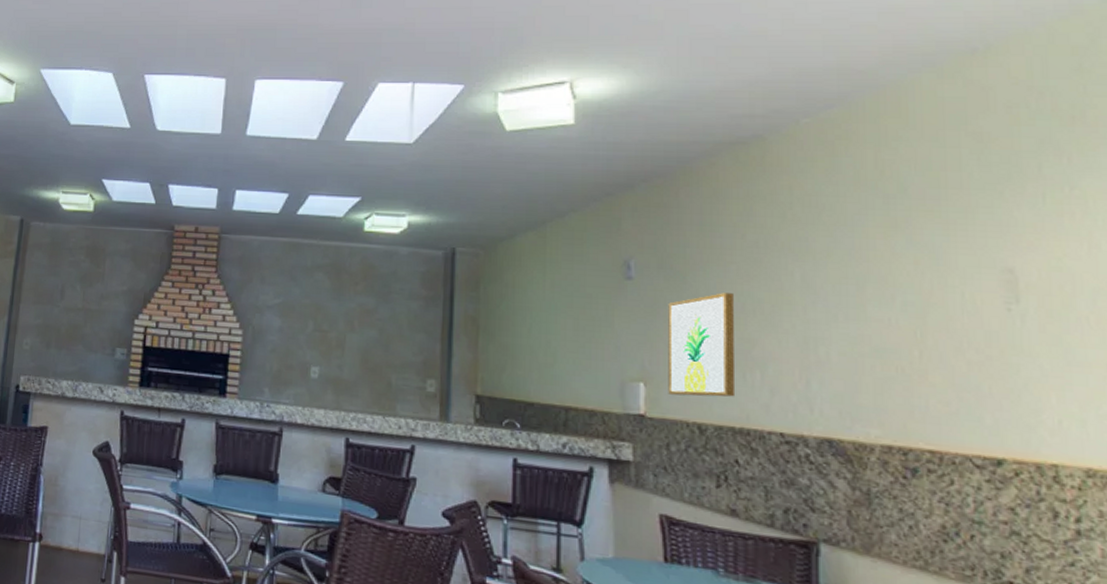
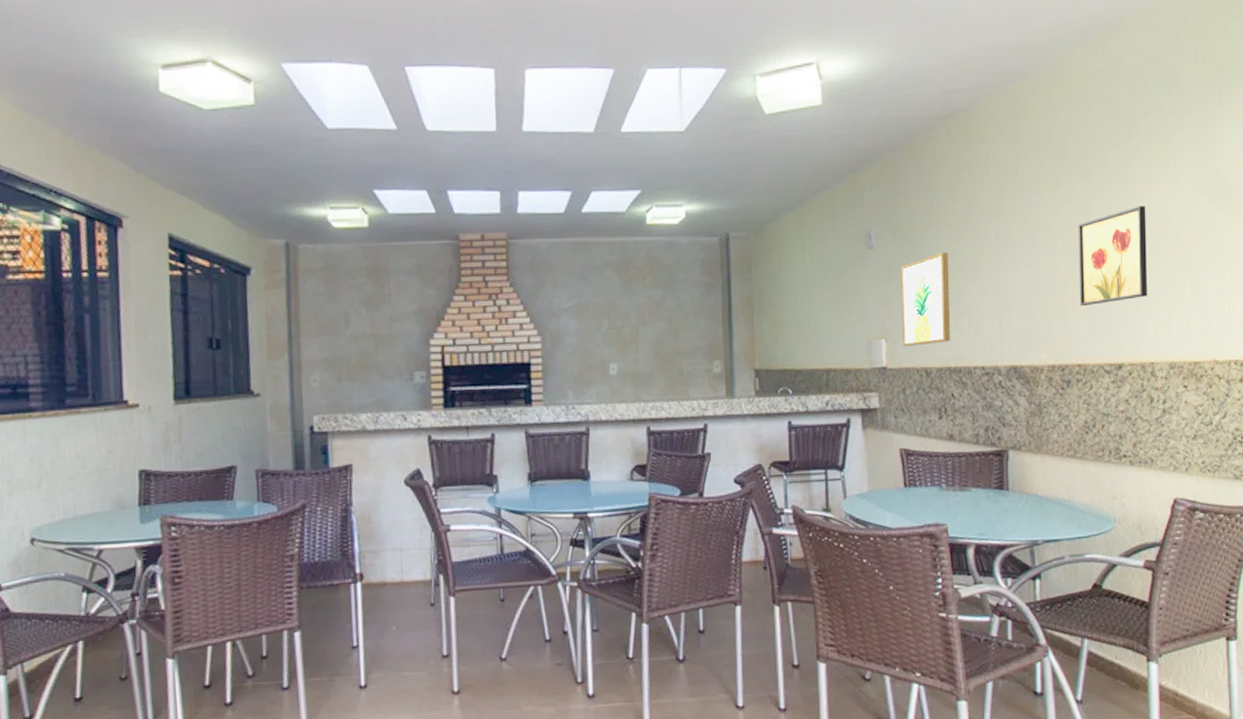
wall art: none [927,263,1045,379] -> present [1078,206,1148,306]

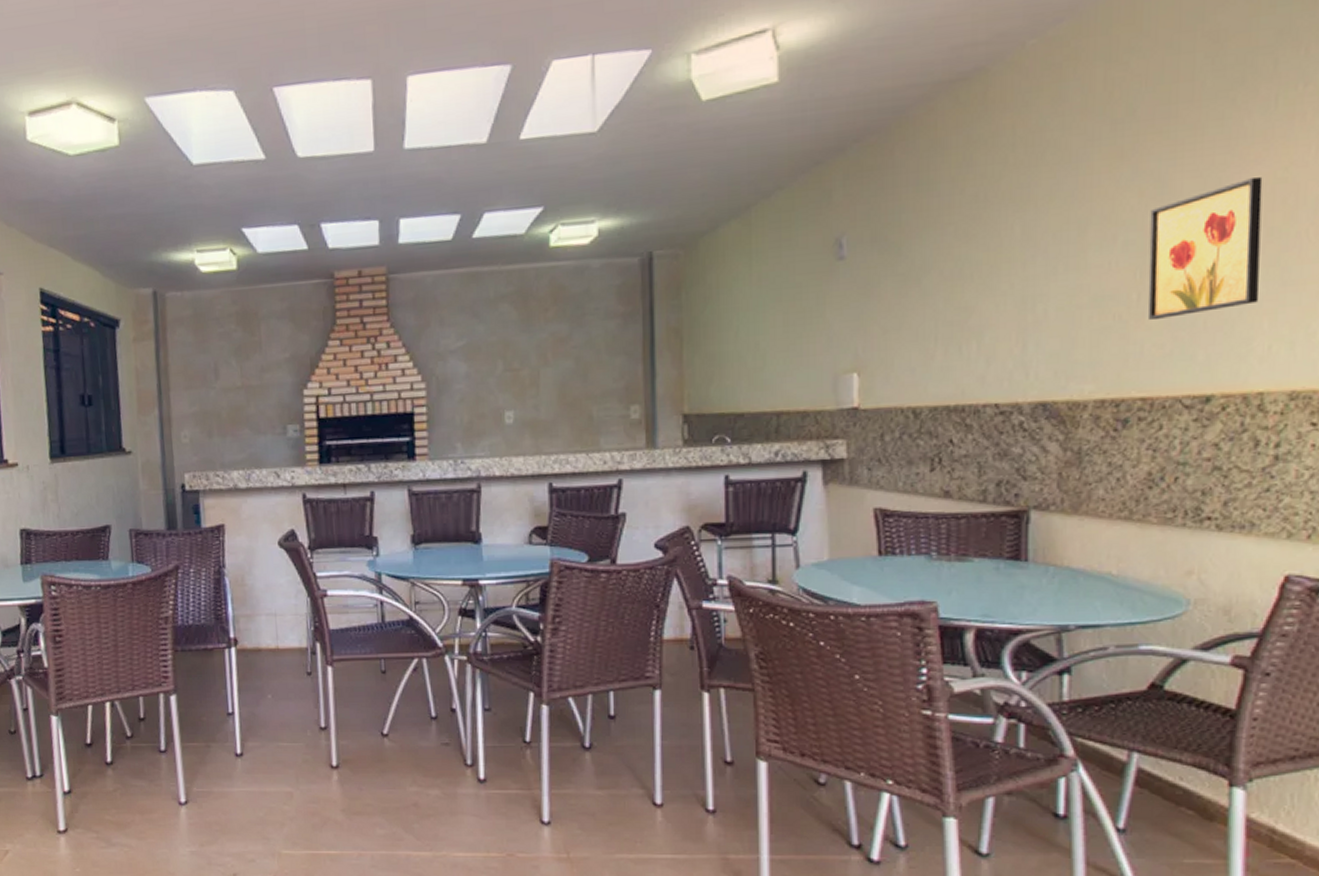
wall art: present [901,253,951,346] -> none [882,259,952,381]

